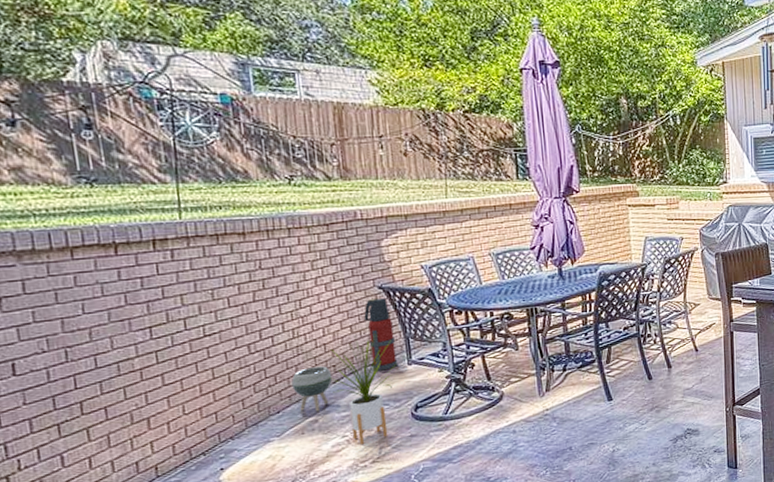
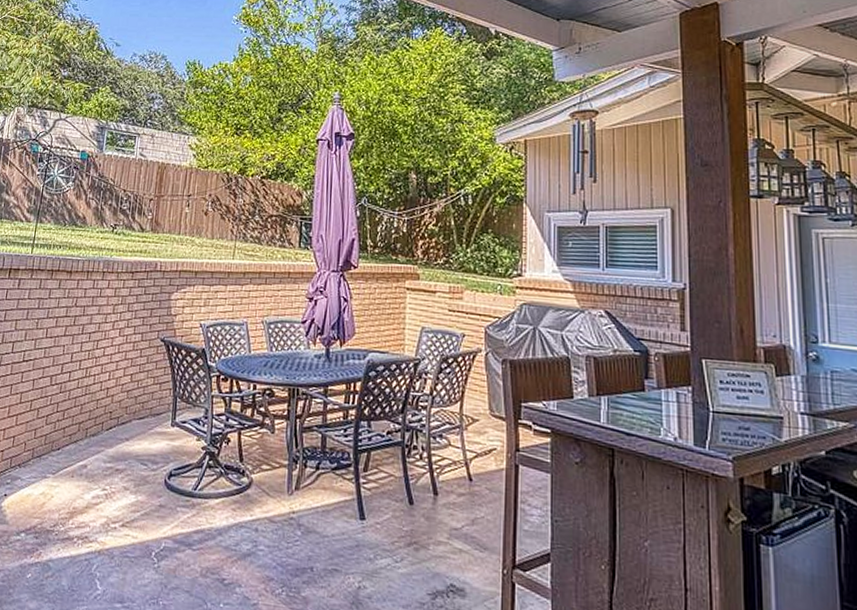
planter: present [291,366,333,412] -> none [74,409,108,457]
house plant: present [328,333,396,445] -> none [103,384,162,504]
fire extinguisher: present [364,297,397,371] -> none [140,350,166,427]

